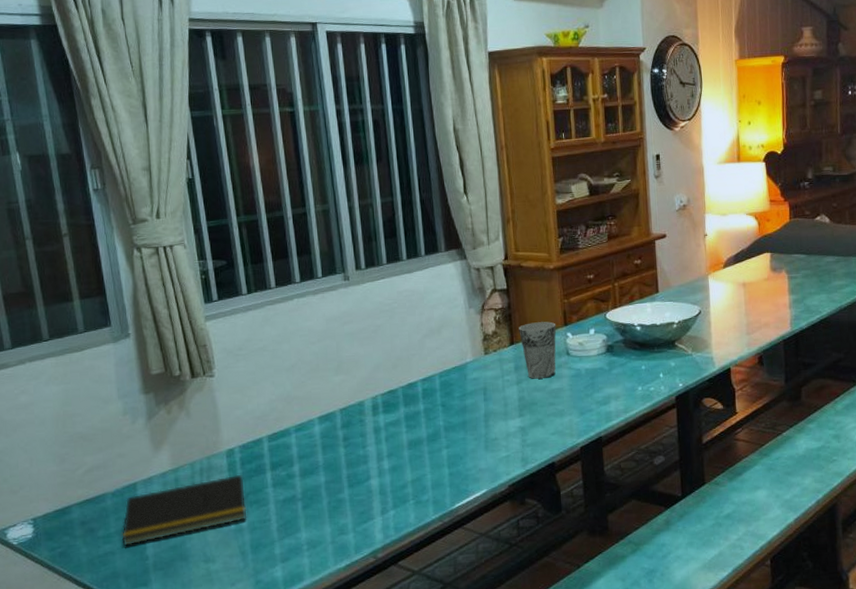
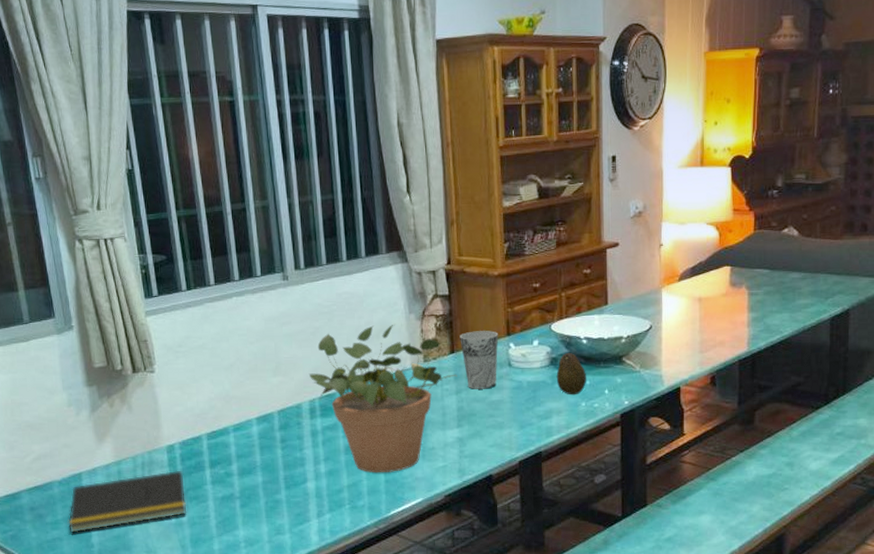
potted plant: none [370,320,518,467] -> present [308,325,457,473]
fruit: none [613,340,642,381] -> present [556,353,586,395]

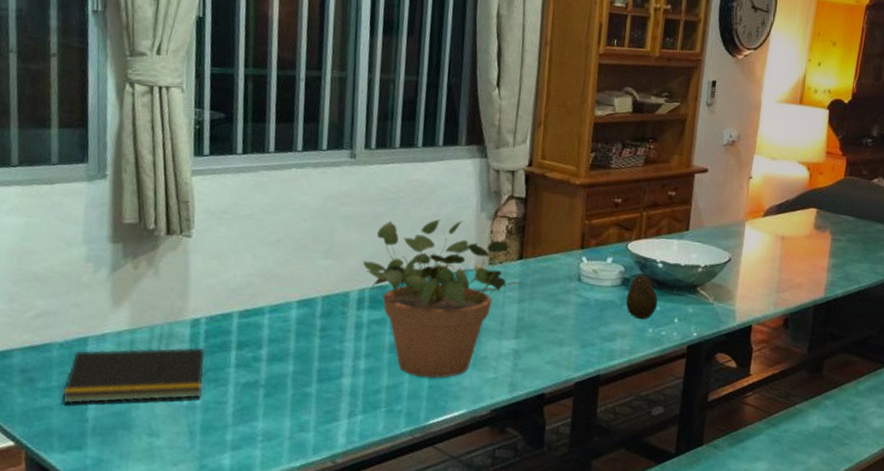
cup: present [460,331,499,389] -> none [530,239,572,302]

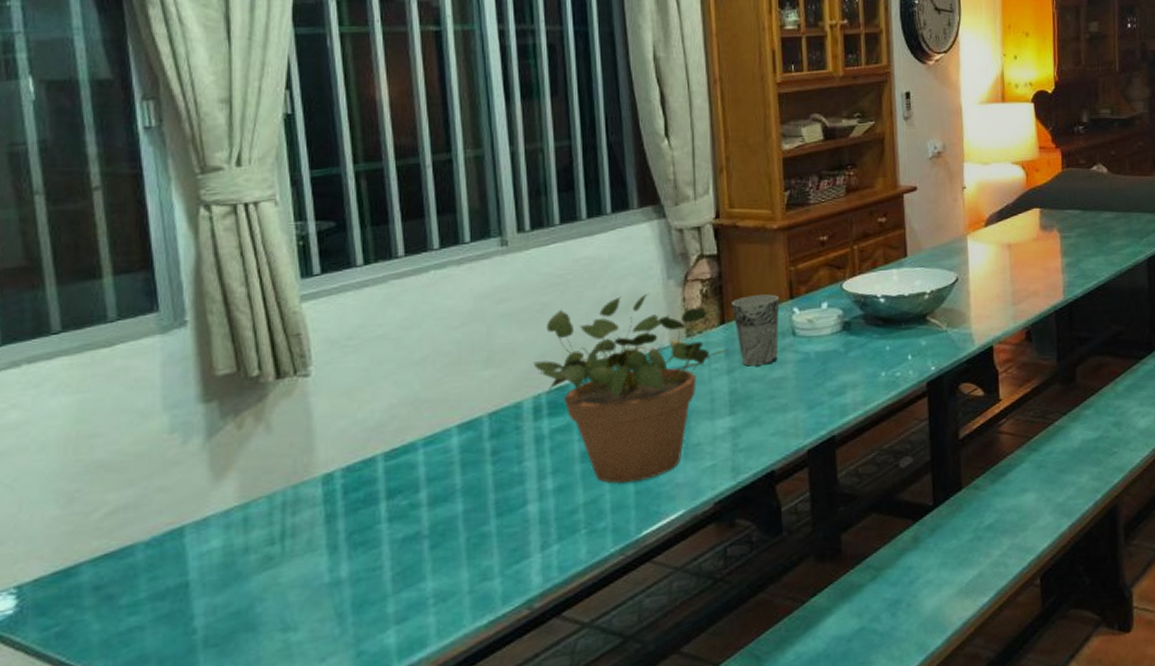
notepad: present [62,347,206,404] -> none [157,506,349,617]
cup: none [530,239,572,302] -> present [731,294,780,367]
fruit: present [625,275,658,320] -> none [850,315,886,365]

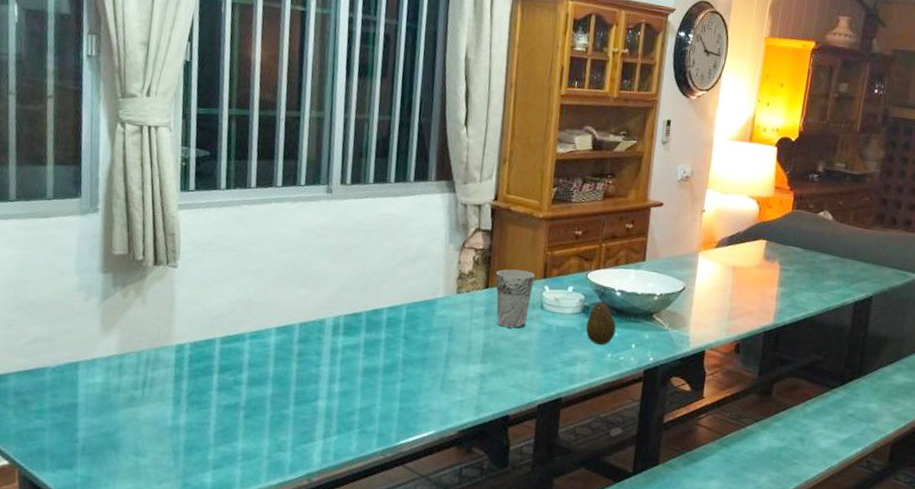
potted plant: present [533,294,729,484] -> none [337,250,488,401]
fruit: none [850,315,886,365] -> present [585,303,616,346]

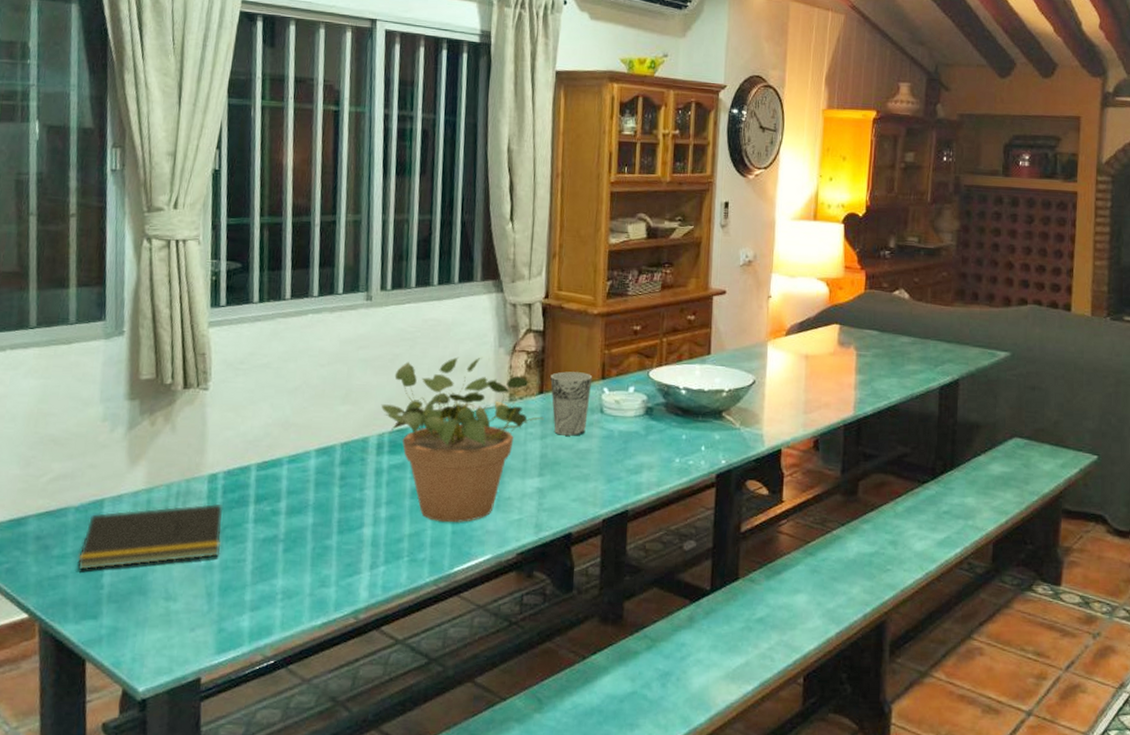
notepad: none [54,371,190,425] -> present [78,503,224,570]
potted plant: none [337,250,488,401] -> present [381,357,544,523]
fruit: present [585,303,616,346] -> none [650,403,683,450]

